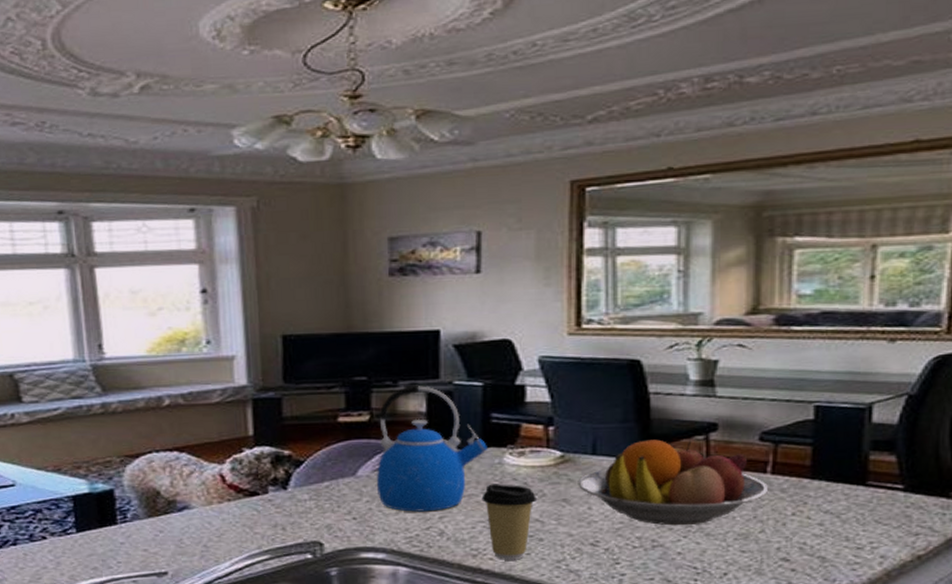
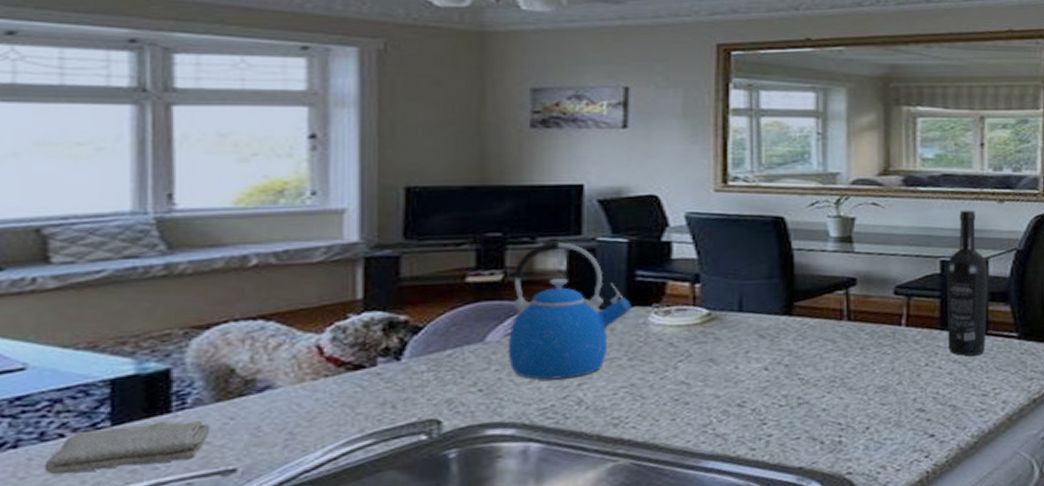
washcloth: none [35,530,146,567] -> present [44,420,211,475]
coffee cup: present [482,484,536,560] -> none [624,345,682,428]
fruit bowl: present [578,439,768,526] -> none [724,295,903,382]
wine bottle: none [820,350,871,507] -> present [947,210,988,356]

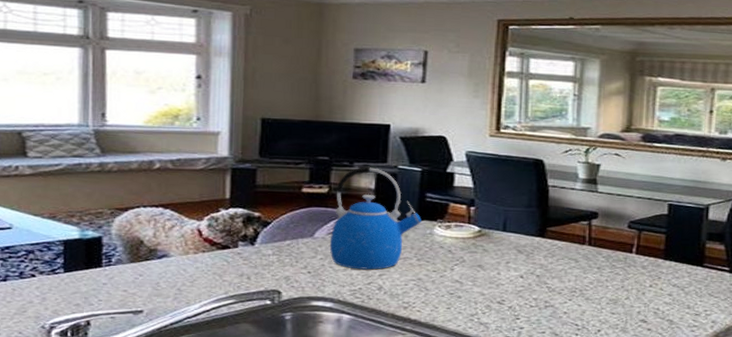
washcloth: present [44,420,211,475] -> none [22,272,127,302]
wine bottle: present [947,210,988,356] -> none [670,164,708,282]

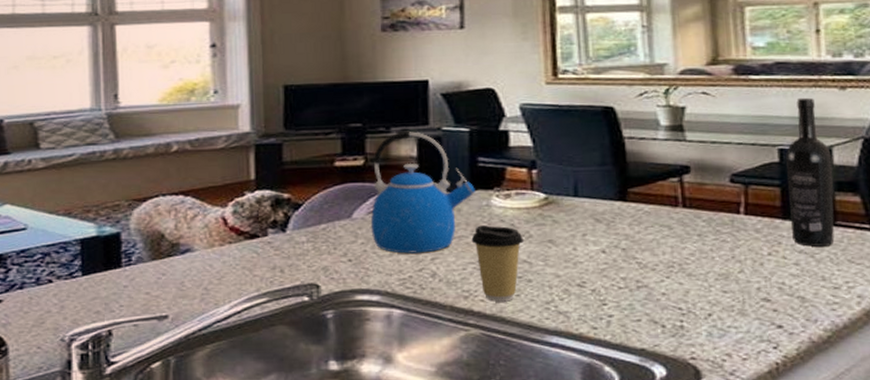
coffee cup: none [414,250,458,313] -> present [471,225,524,302]
wine bottle: none [670,164,708,282] -> present [786,97,835,247]

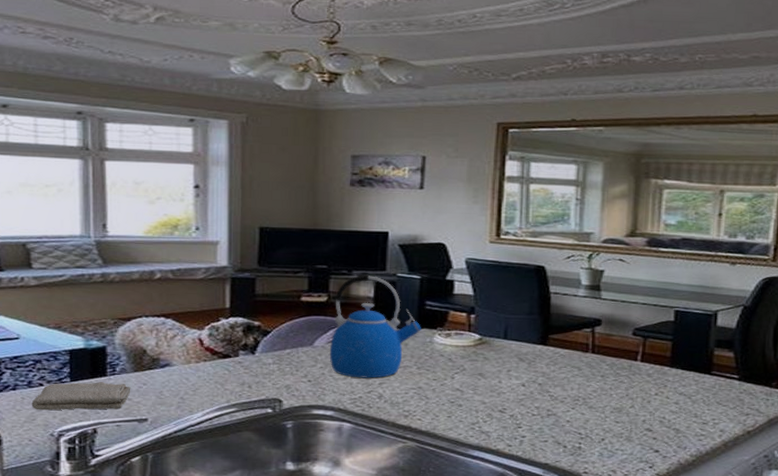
washcloth: none [40,273,149,312] -> present [31,381,131,411]
coffee cup: present [471,225,524,302] -> none [414,358,458,421]
wine bottle: present [786,97,835,247] -> none [676,269,716,391]

